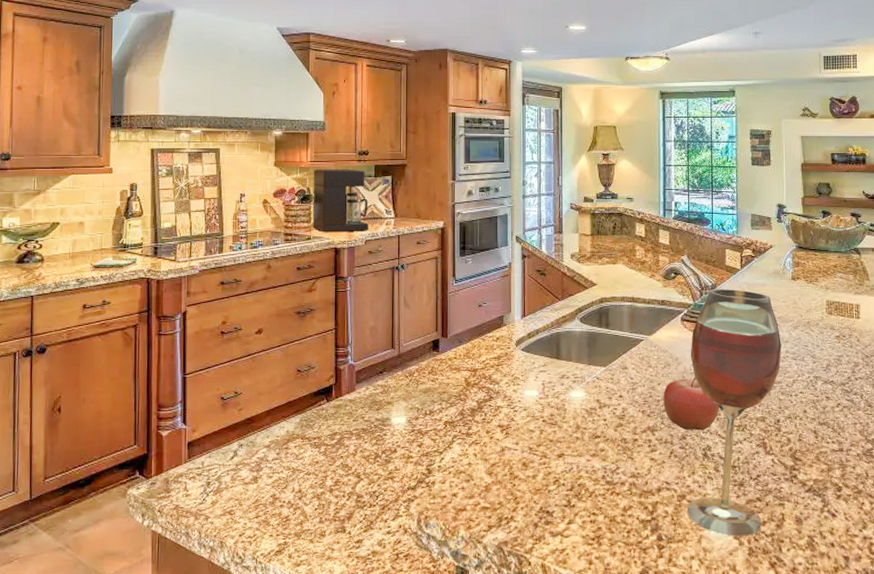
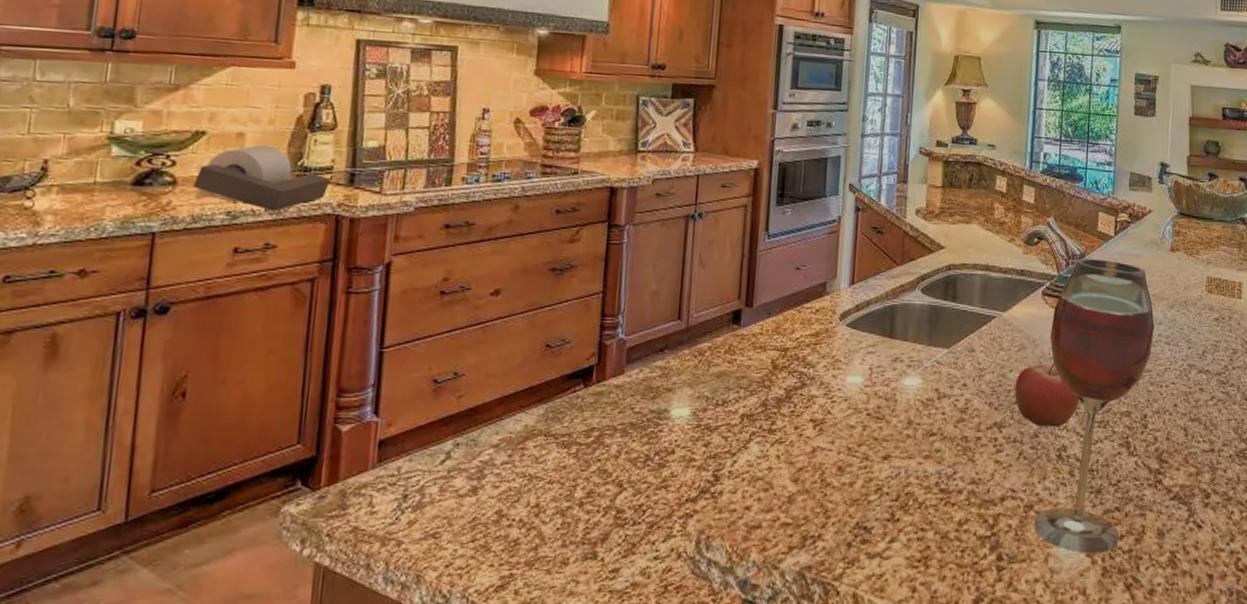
paper towel holder: none [54,230,141,278] -> present [193,144,330,212]
coffee maker: present [312,169,369,233] -> none [581,83,661,168]

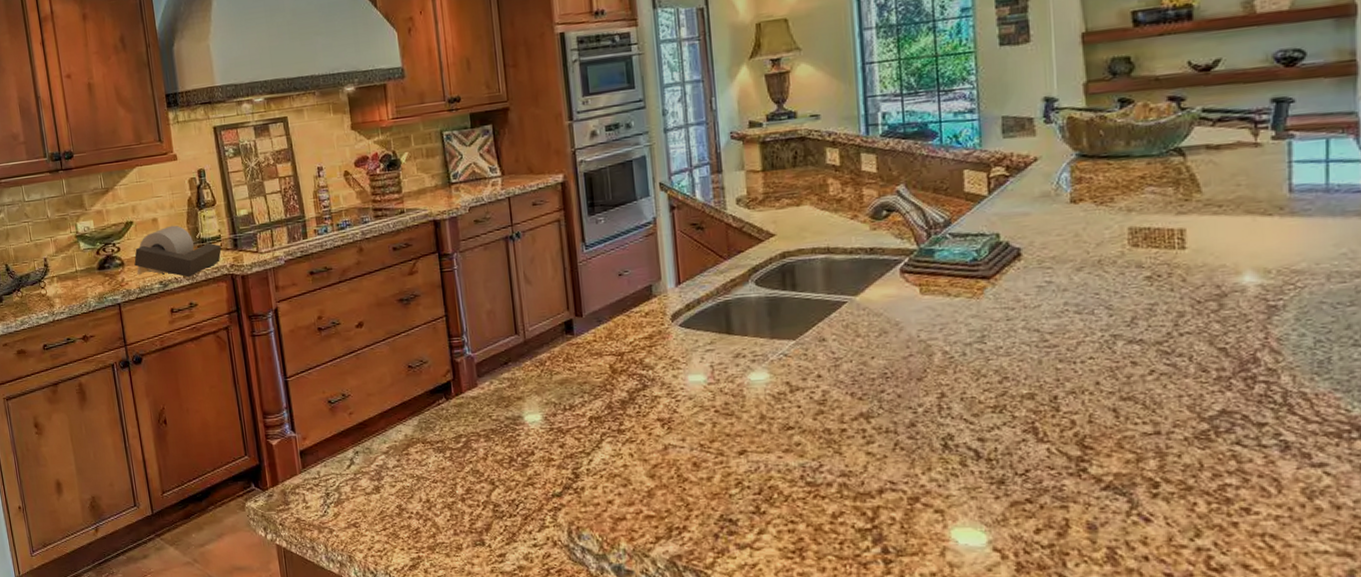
fruit: present [1014,363,1081,427] -> none [879,346,965,415]
wineglass: present [1034,259,1155,554] -> none [916,224,1058,548]

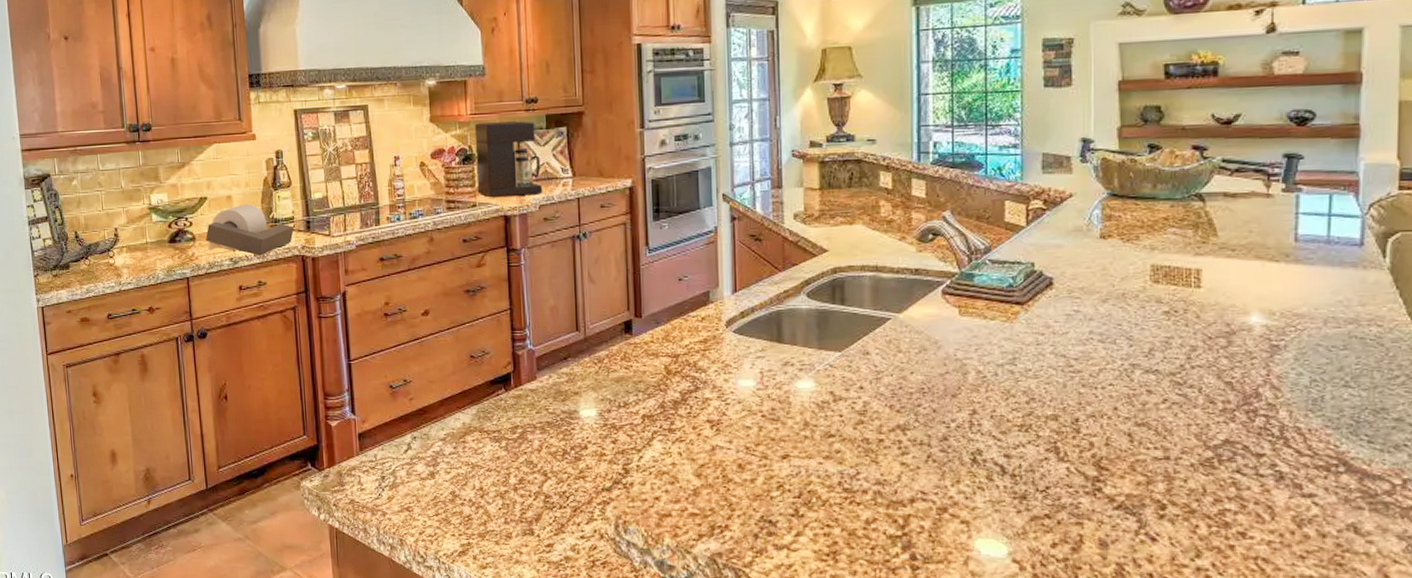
coffee maker: none [397,121,472,203] -> present [474,121,543,198]

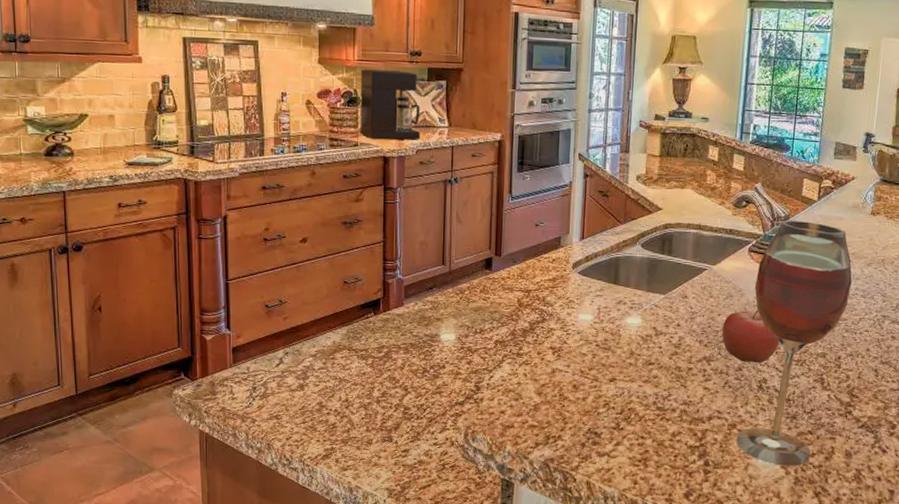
paper towel holder: present [206,203,294,256] -> none [85,124,177,176]
fruit: none [917,365,995,431] -> present [722,310,781,363]
wineglass: none [950,252,1083,560] -> present [736,220,852,466]

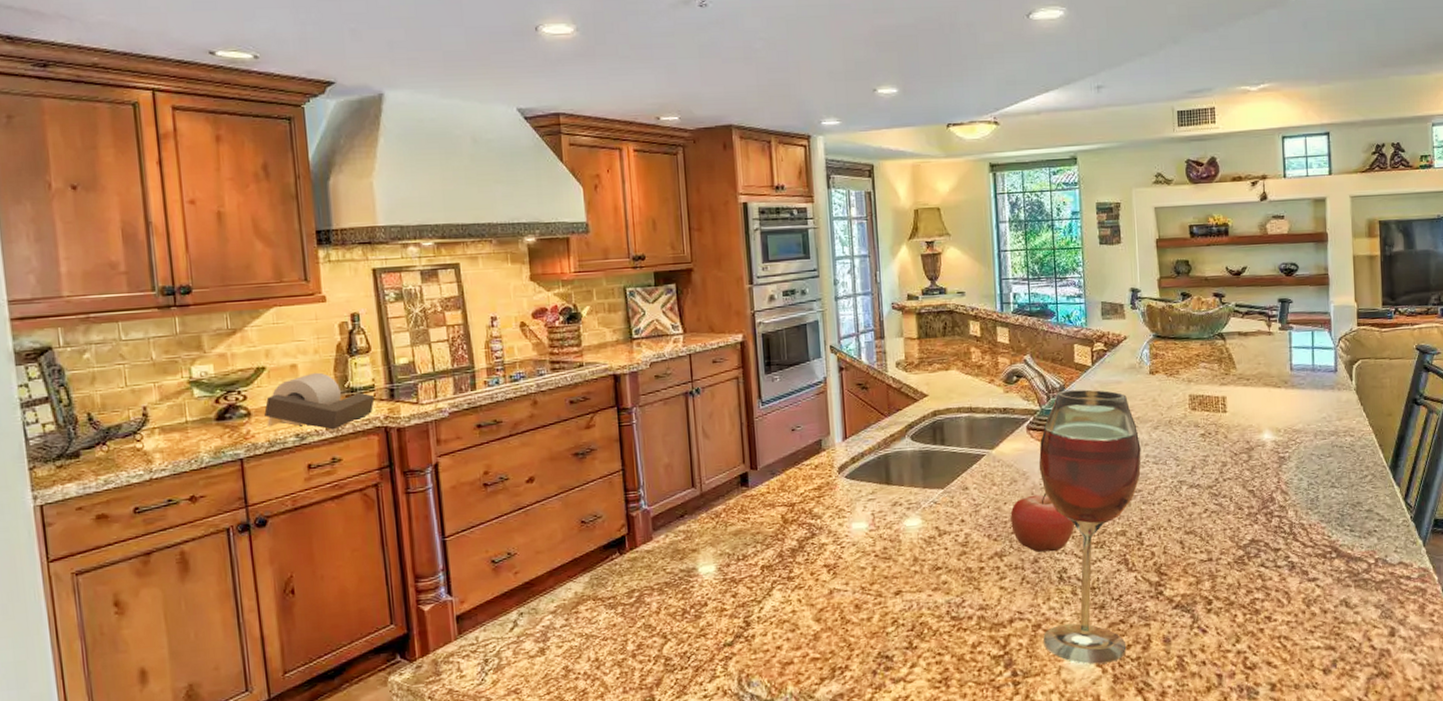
paper towel holder: none [85,124,177,176] -> present [264,372,375,430]
coffee maker: present [360,69,421,140] -> none [579,278,654,357]

